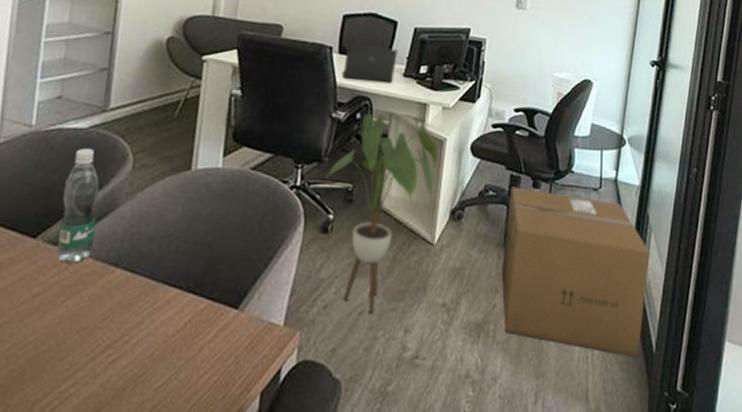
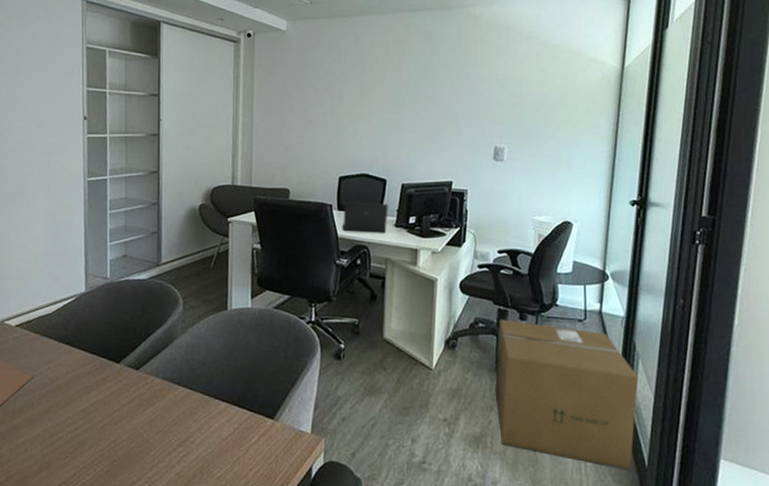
bottle: present [56,148,101,263] -> none [134,294,161,382]
house plant: present [325,113,439,314] -> none [335,259,431,426]

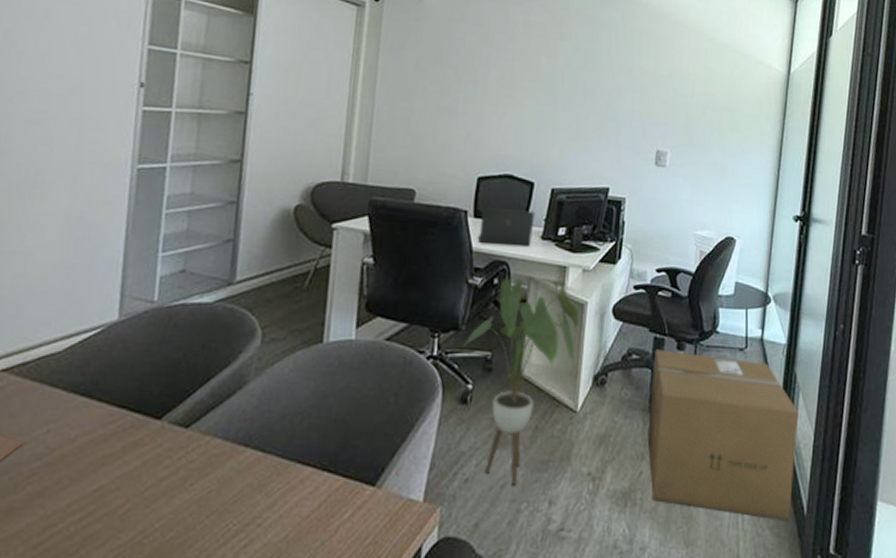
house plant: none [335,259,431,426] -> present [463,278,580,487]

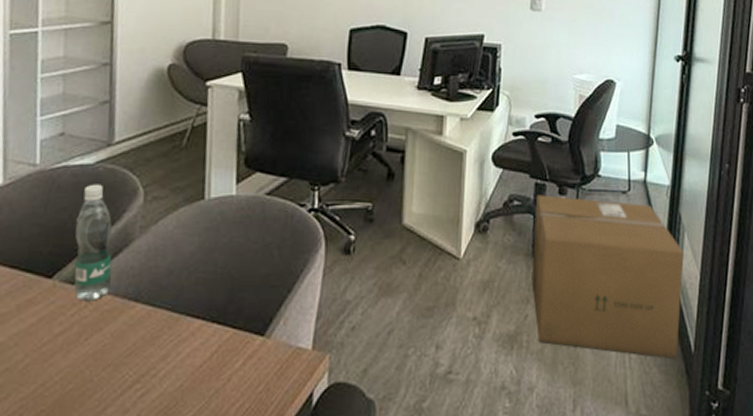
bottle: none [183,323,228,444] -> present [73,184,112,301]
house plant: present [463,278,580,487] -> none [343,129,459,333]
laptop: present [478,208,535,247] -> none [354,59,410,97]

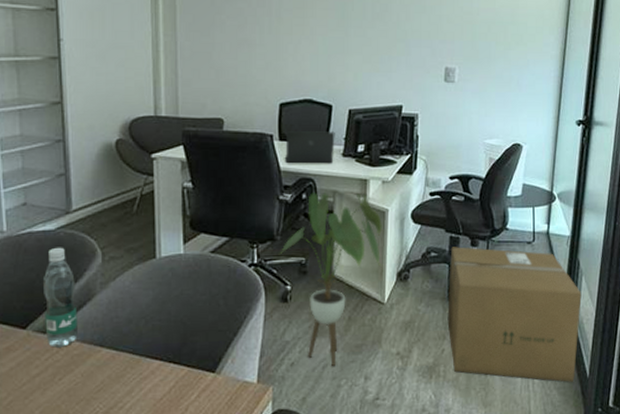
house plant: none [343,129,459,333] -> present [279,193,382,367]
laptop: none [354,59,410,97] -> present [285,130,335,164]

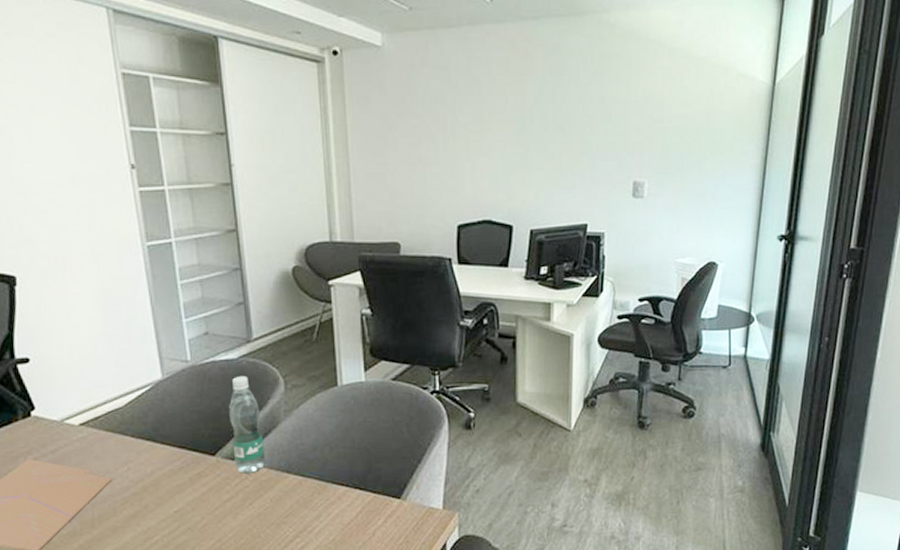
house plant: present [279,193,382,367] -> none [462,317,567,494]
laptop: present [285,130,335,164] -> none [465,252,517,288]
box: present [447,247,582,382] -> none [637,372,781,511]

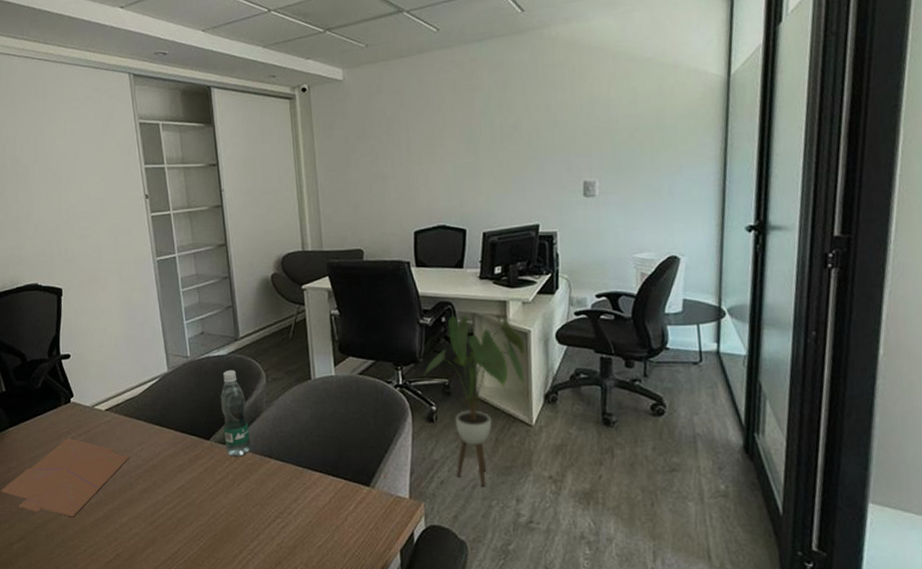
house plant: none [462,317,567,494] -> present [423,315,526,487]

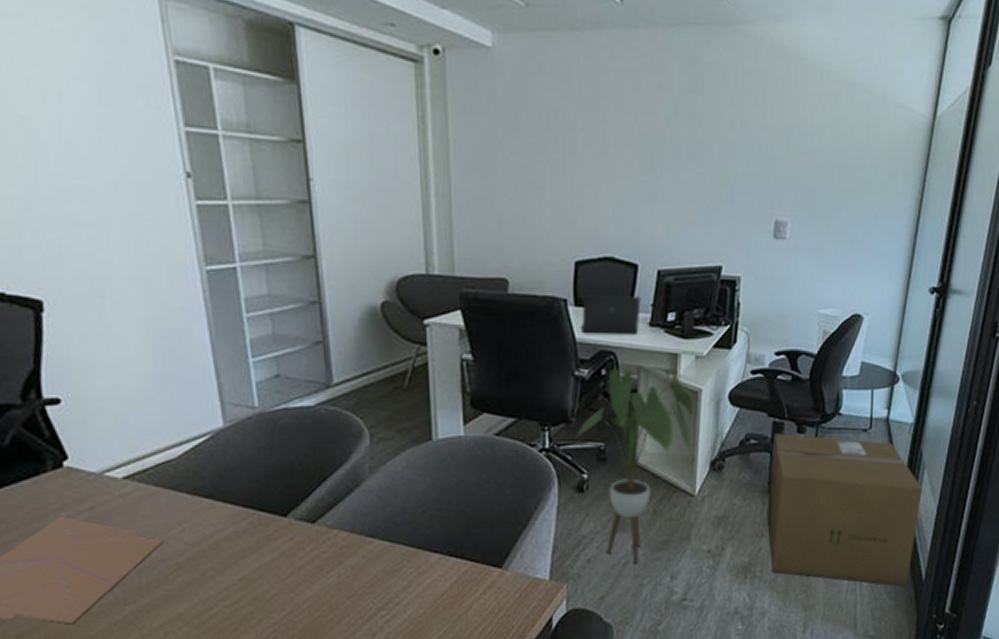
bottle: present [220,369,250,457] -> none [302,426,346,538]
laptop: none [422,255,471,288] -> present [582,294,641,335]
box: none [602,368,767,519] -> present [766,433,923,586]

